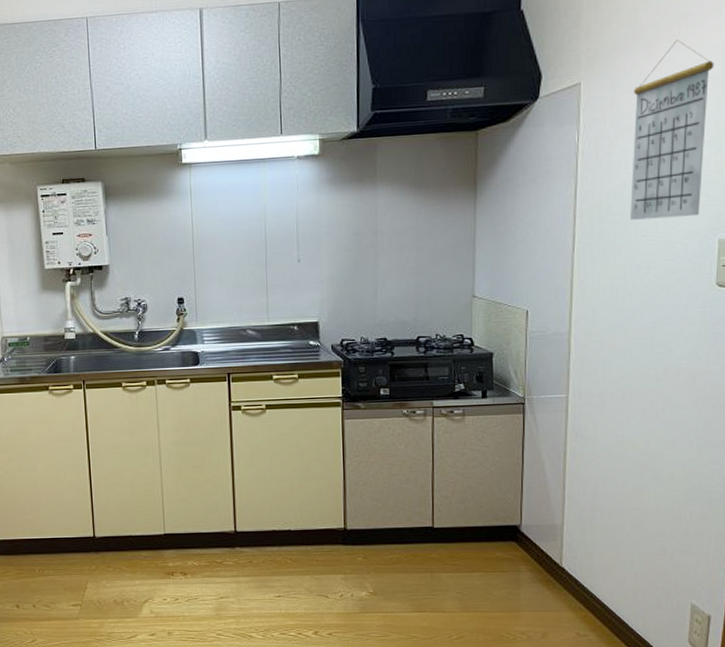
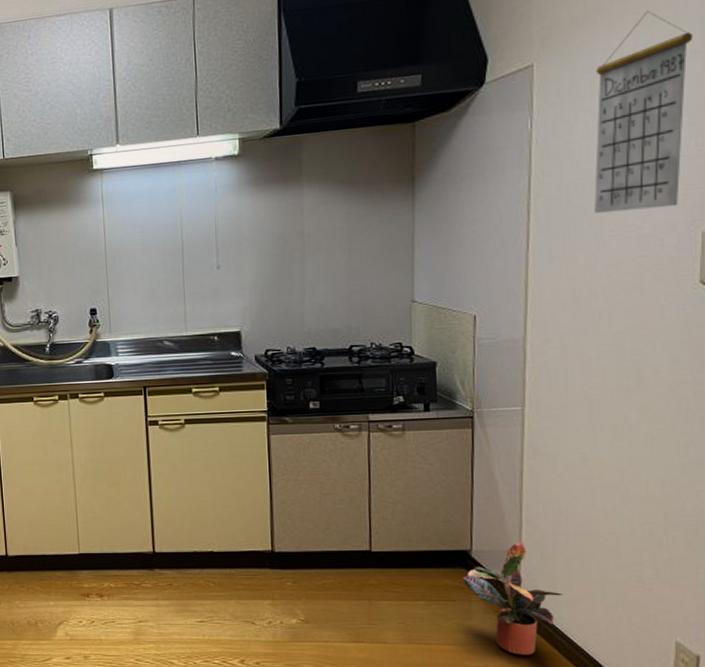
potted plant: none [512,517,599,620] -> present [461,542,563,656]

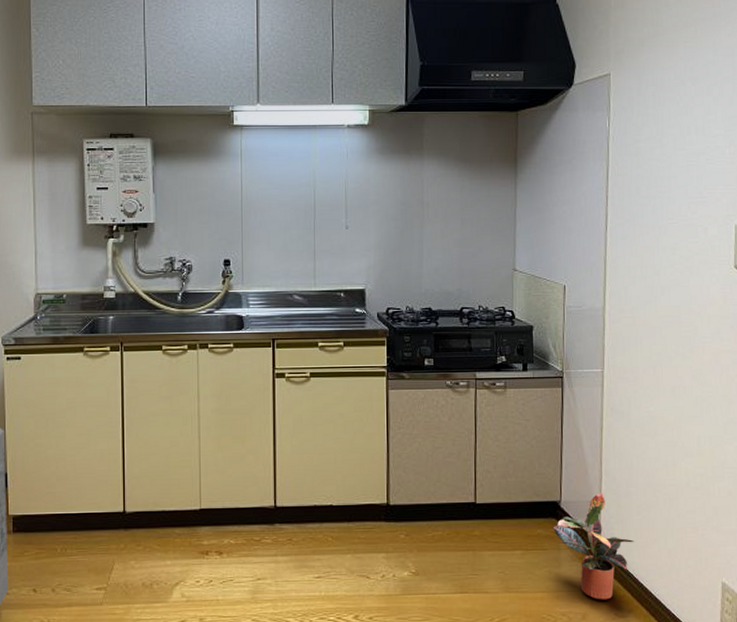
calendar: present [594,11,693,213] -> none [656,41,726,203]

